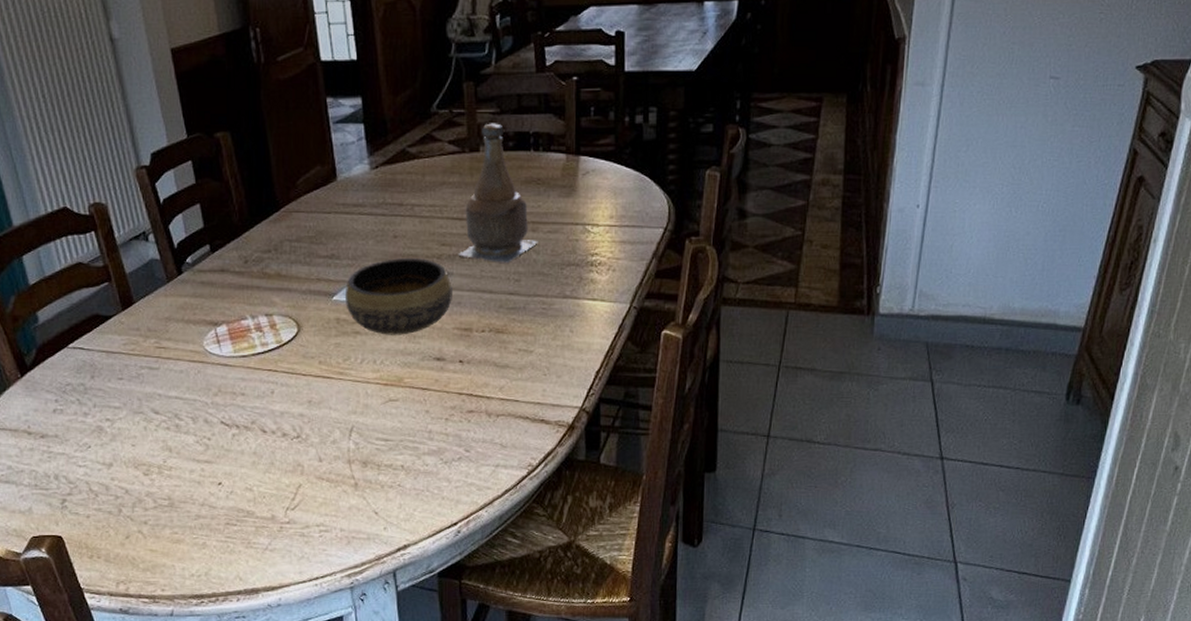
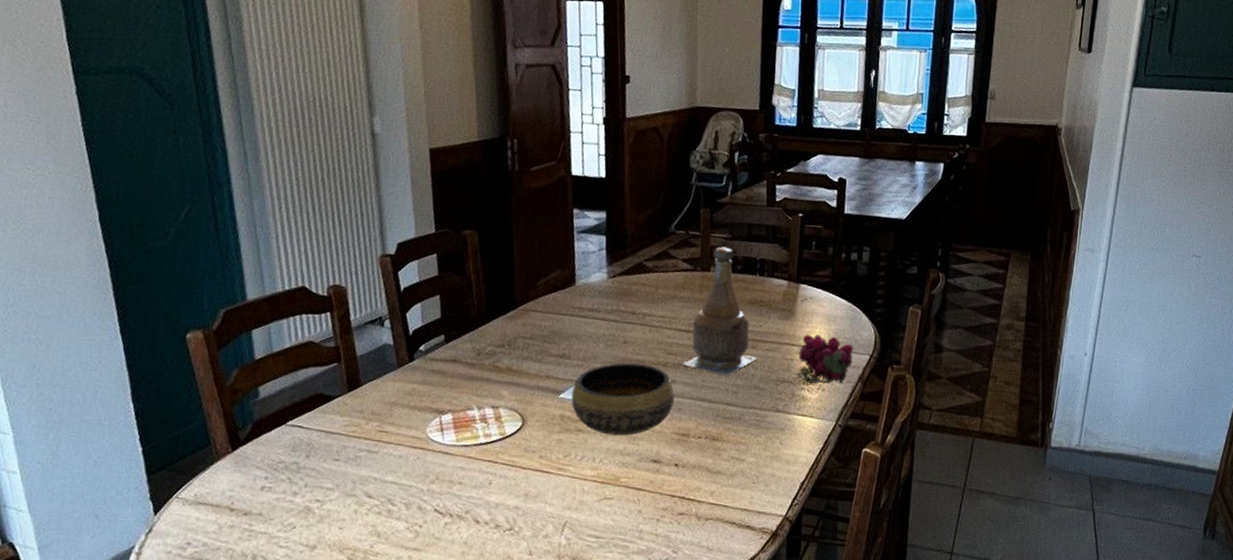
grapes: none [583,210,645,265] -> present [797,334,854,385]

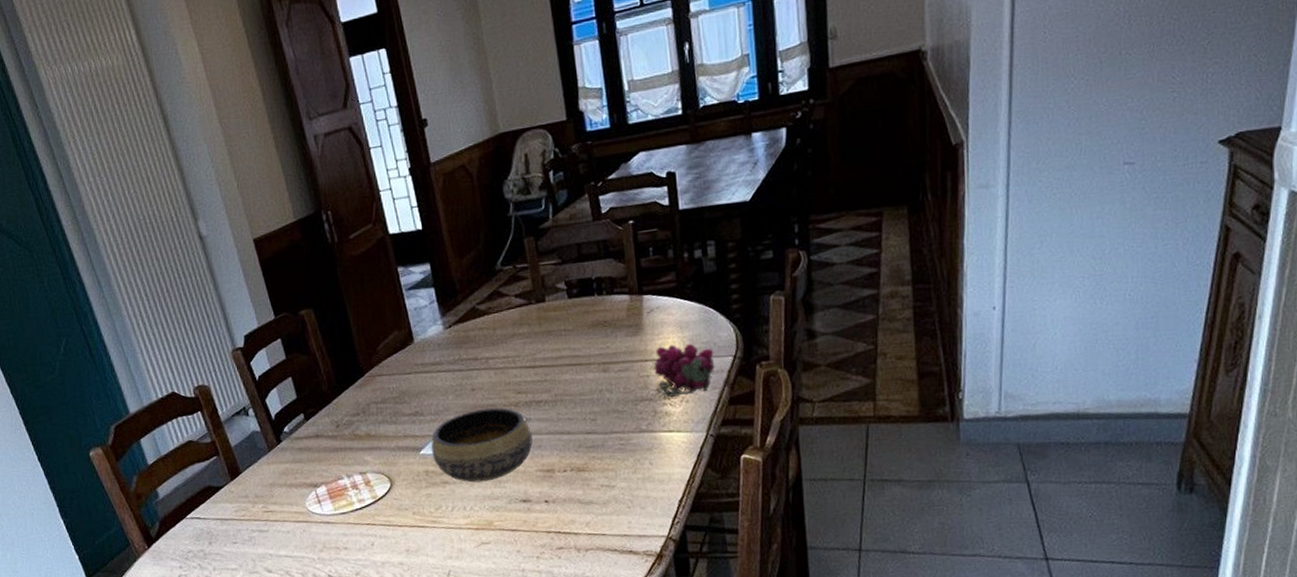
bottle: present [682,246,757,375] -> none [534,273,610,404]

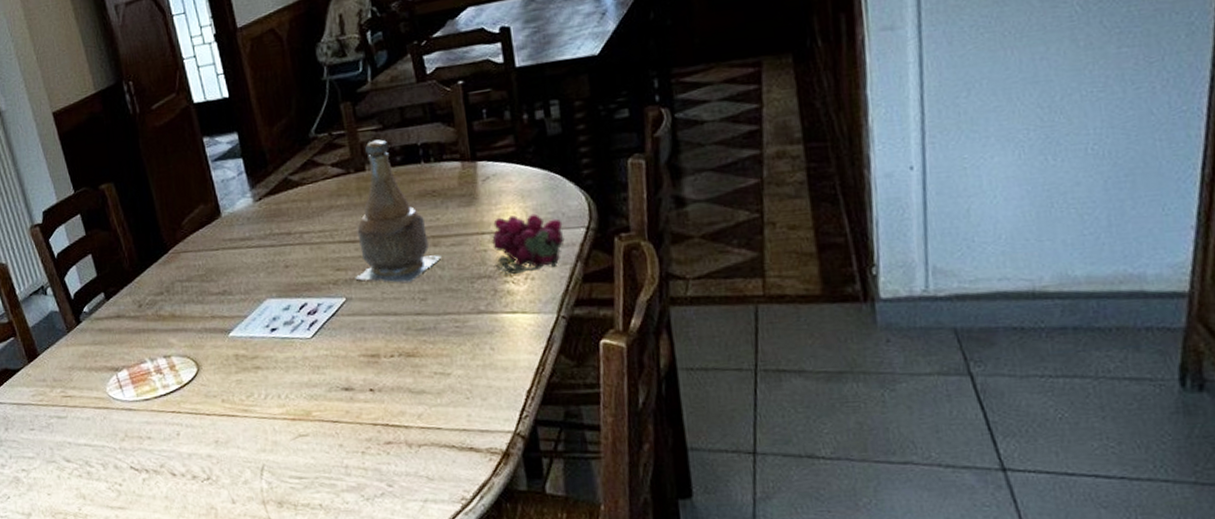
bowl: present [431,407,533,483] -> none [241,286,354,368]
bottle: none [534,273,610,404] -> present [355,139,442,282]

